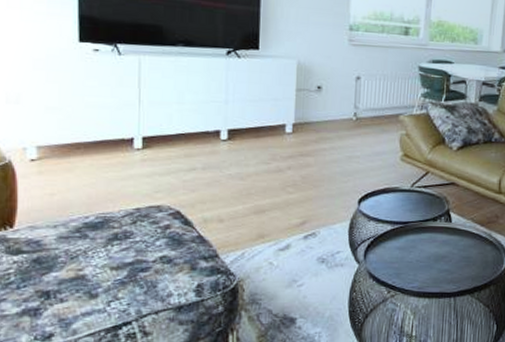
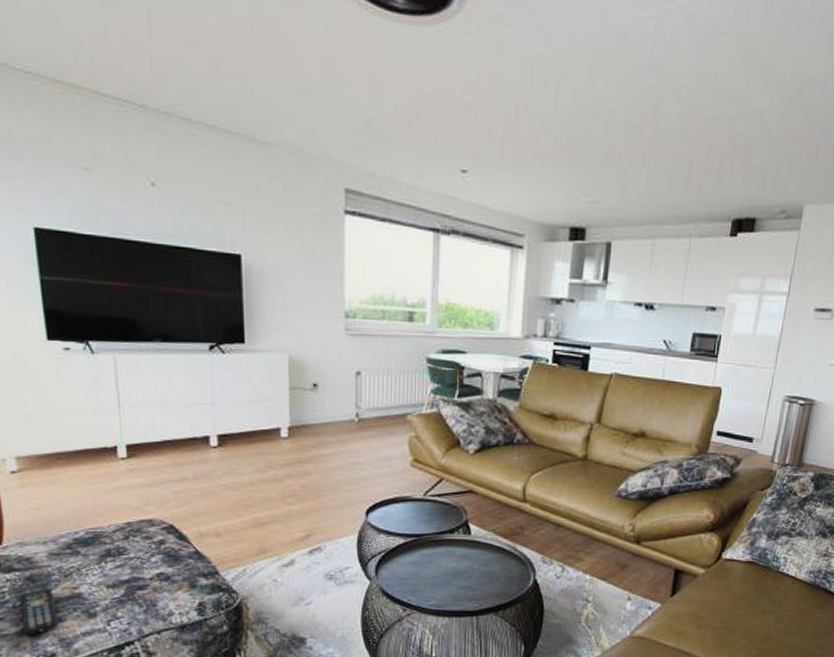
remote control: none [23,269,60,317] -> present [18,588,59,636]

